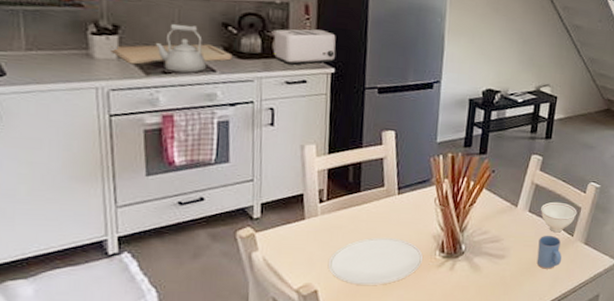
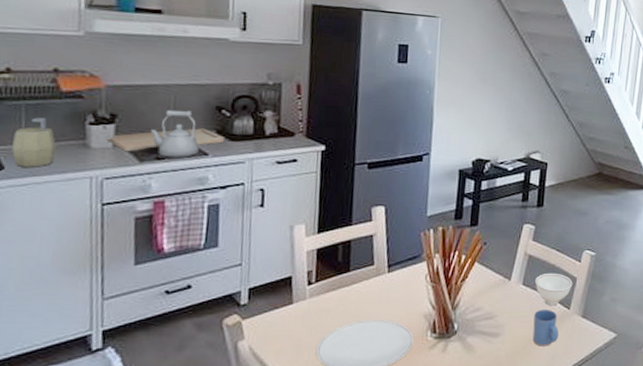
soap dispenser: none [13,24,58,76] -> present [12,117,56,168]
toaster: present [274,29,336,65] -> none [266,108,327,144]

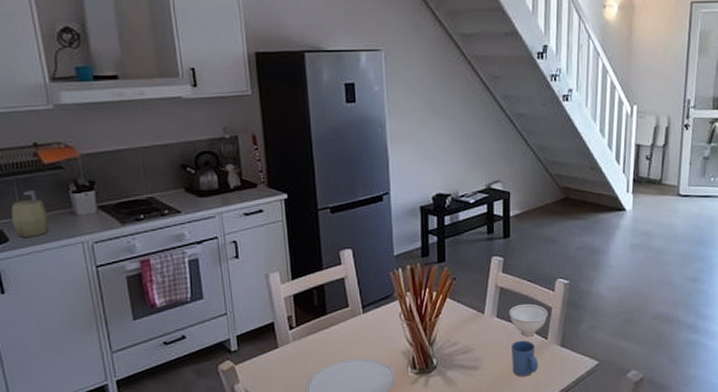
cutting board: present [107,128,225,152] -> none [90,187,194,216]
kettle: present [150,109,200,159] -> none [126,171,173,219]

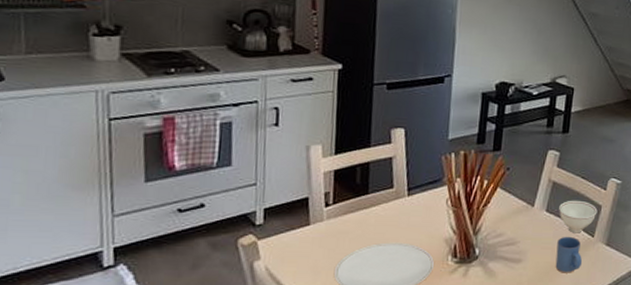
soap dispenser: present [11,191,49,238] -> none [12,27,58,79]

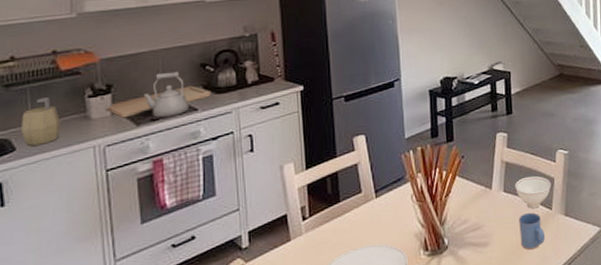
soap dispenser: none [12,27,58,79] -> present [22,97,60,146]
cutting board: none [112,42,237,66] -> present [105,86,212,118]
kettle: none [157,22,211,74] -> present [143,71,190,119]

